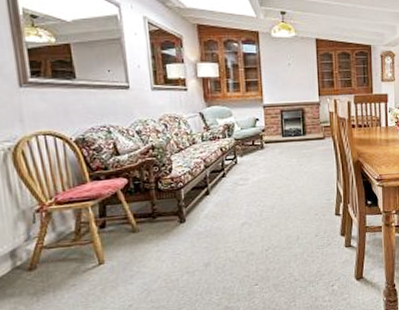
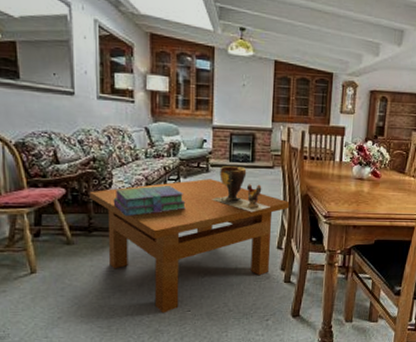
table: none [151,155,344,290] -> present [89,179,291,314]
stack of books: none [174,165,245,200] -> present [113,186,186,217]
clay pot: none [269,140,325,183] -> present [212,166,270,213]

